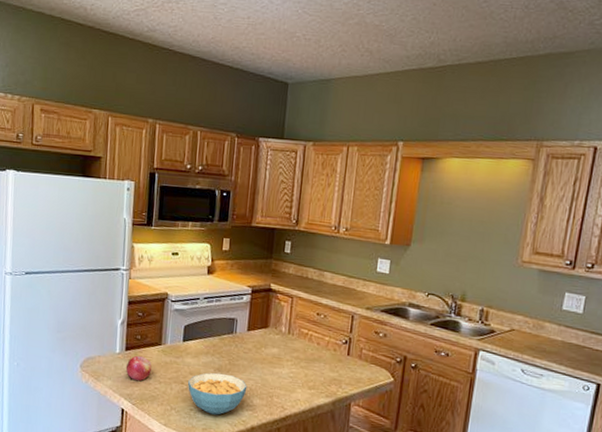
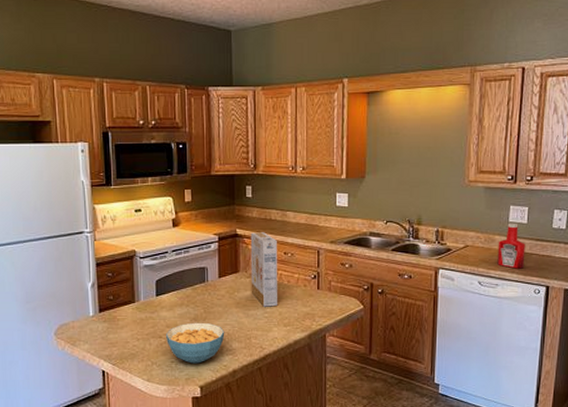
fruit: present [125,355,152,382] -> none [101,316,128,341]
cereal box: none [278,289,311,367] -> present [250,232,277,307]
ketchup bottle: none [544,310,578,362] -> present [497,223,525,269]

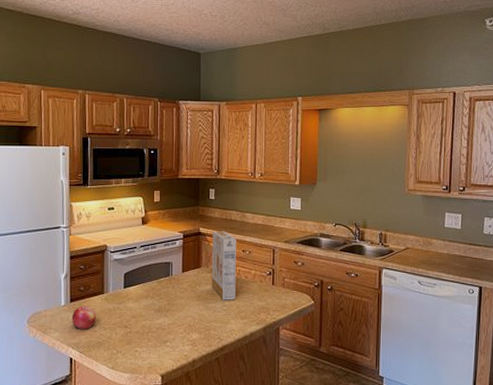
fruit: none [101,316,128,341] -> present [71,306,96,330]
cereal bowl: present [165,322,225,364] -> none [131,313,186,353]
ketchup bottle: present [497,223,525,269] -> none [435,228,460,270]

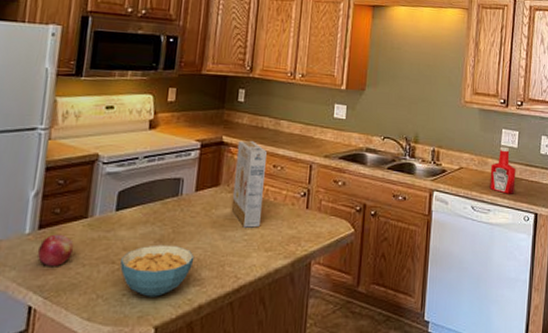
cereal bowl: none [131,313,186,353] -> present [120,244,195,297]
ketchup bottle: none [435,228,460,270] -> present [490,146,516,194]

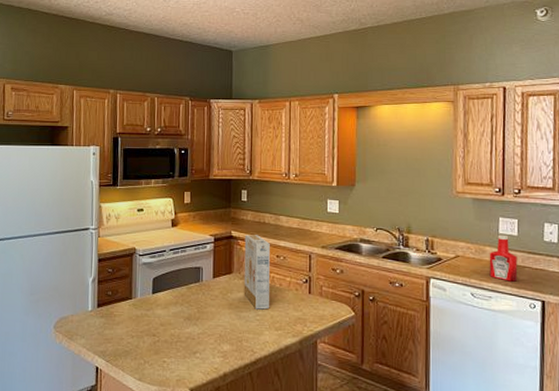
fruit: present [37,234,74,267] -> none [98,311,123,337]
cereal bowl: present [120,244,195,297] -> none [159,322,217,365]

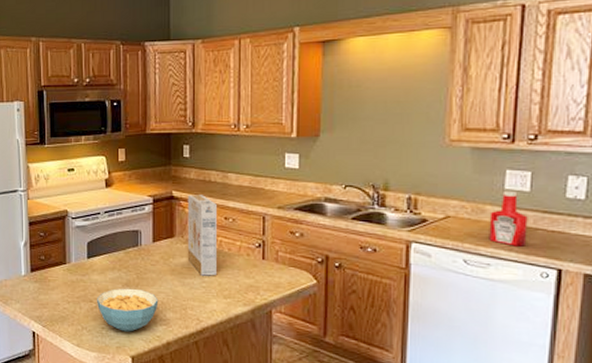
cereal bowl: none [159,322,217,365] -> present [96,288,159,332]

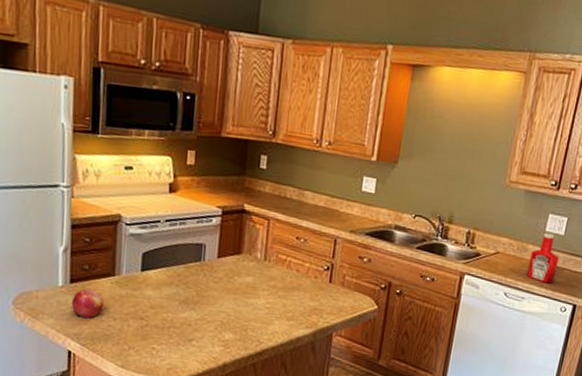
fruit: none [32,276,58,303] -> present [71,288,104,319]
cereal bowl: present [96,288,159,332] -> none [148,306,219,353]
cereal box: present [187,195,217,276] -> none [253,210,290,297]

